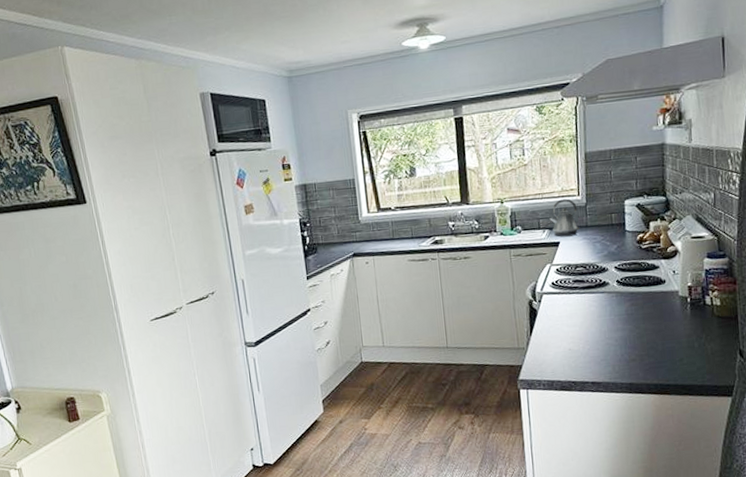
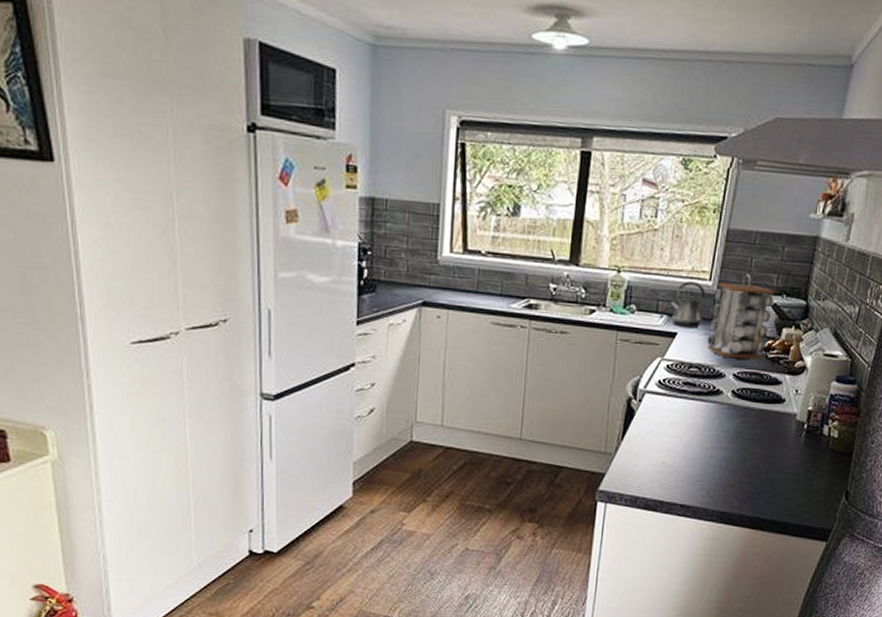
spice rack: none [585,184,638,255] -> present [707,274,775,360]

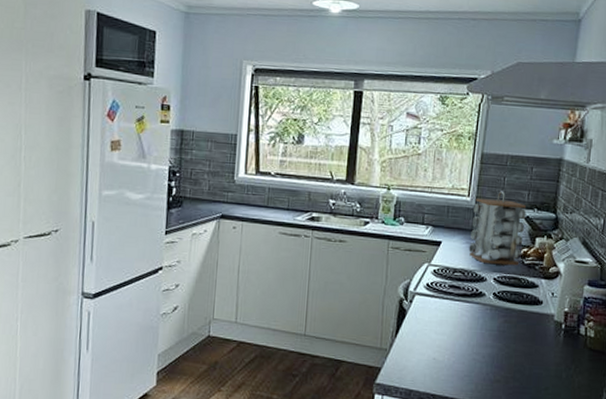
kettle: present [671,281,706,329] -> none [435,197,465,238]

